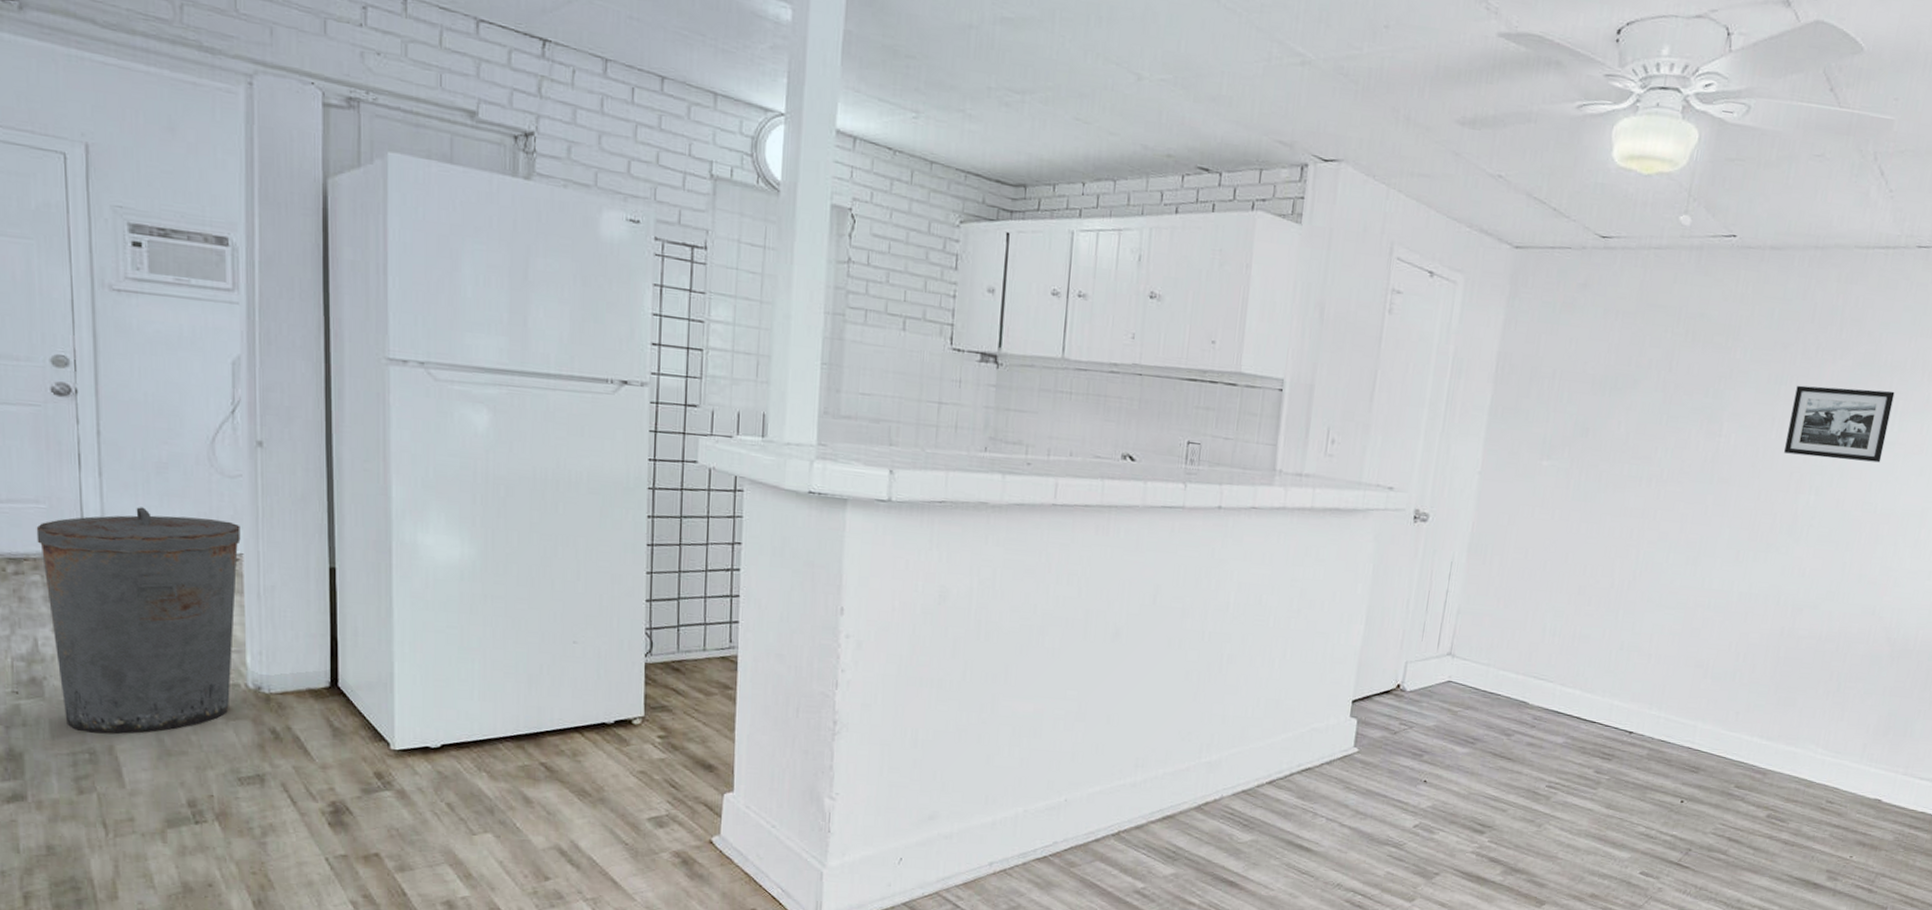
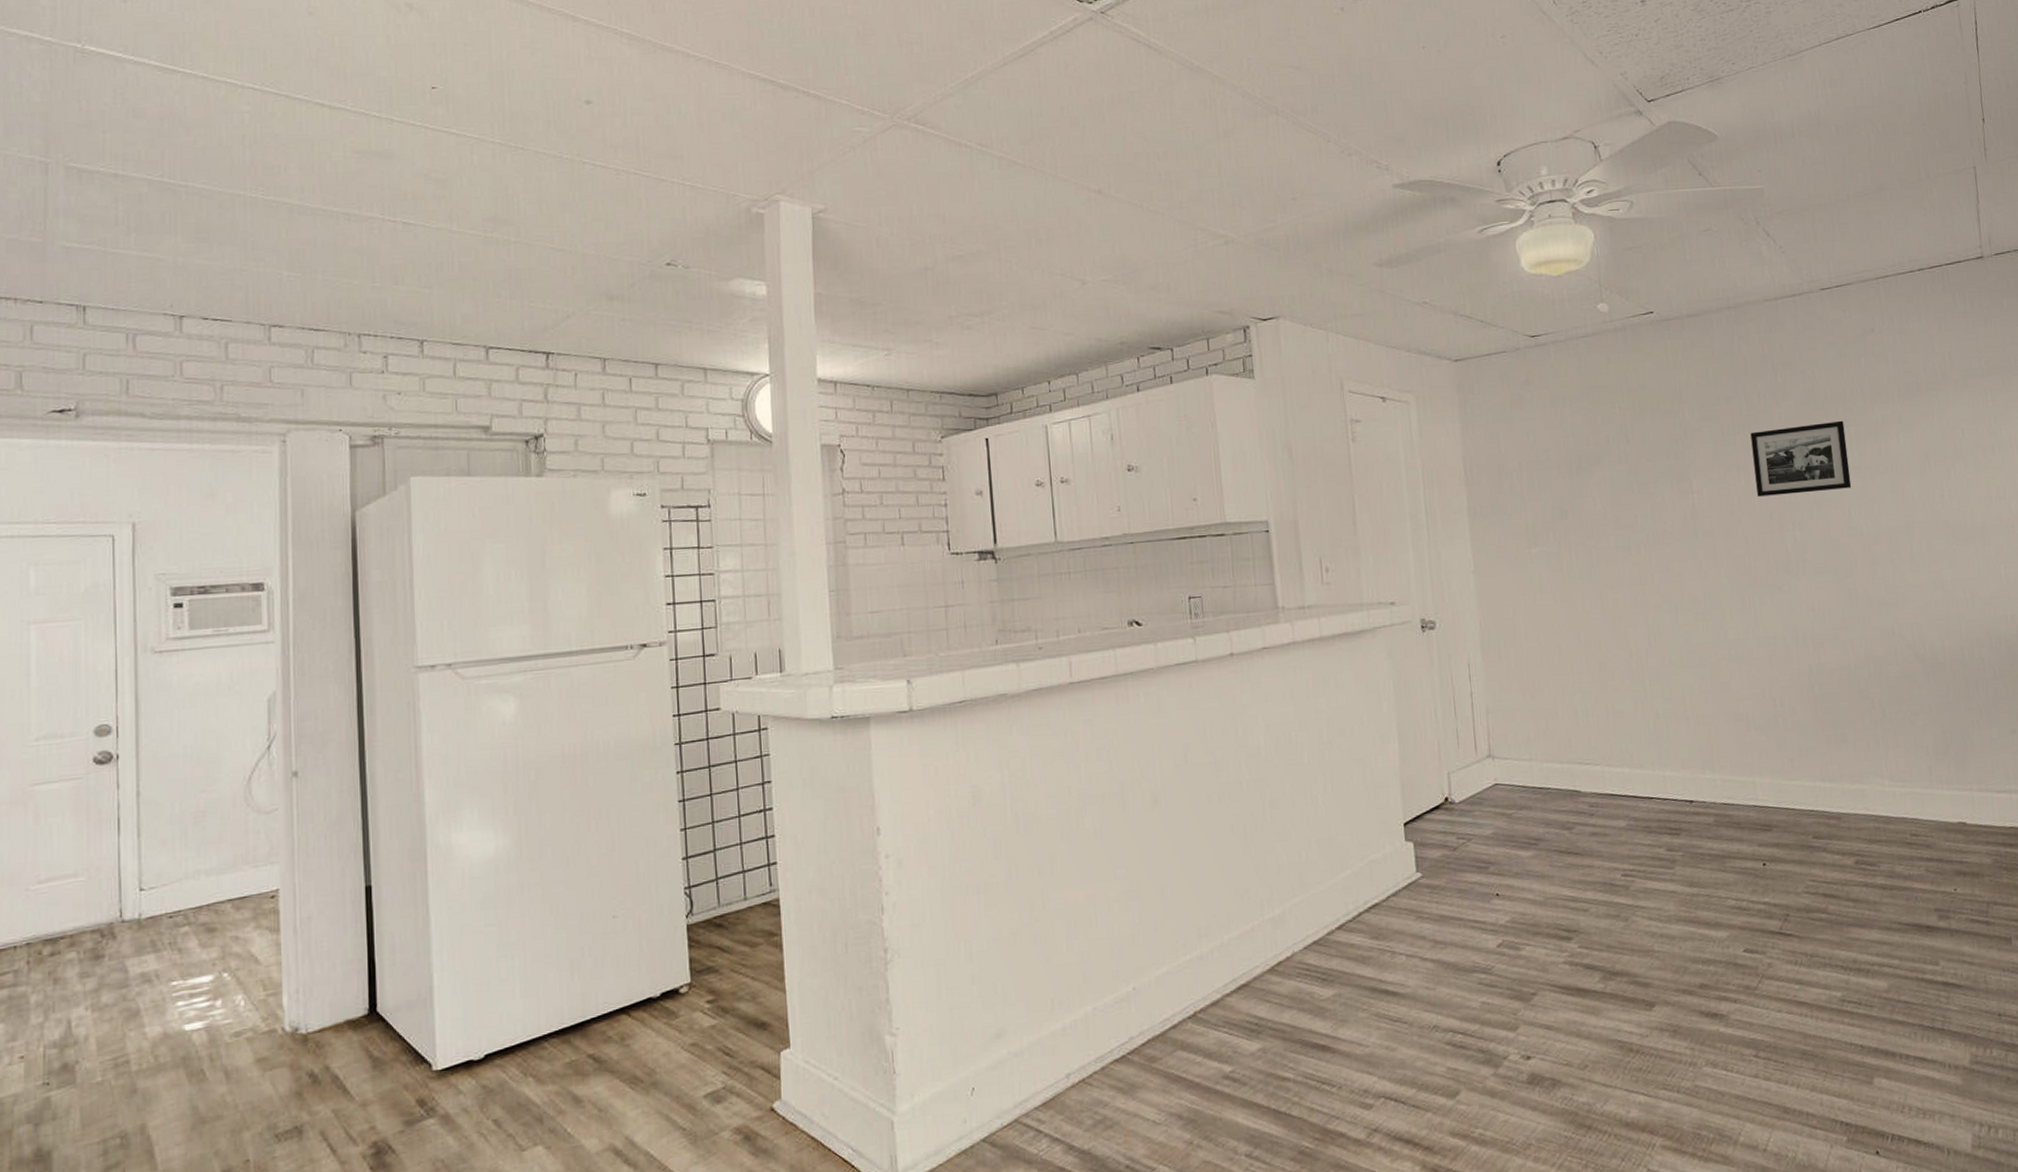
trash can: present [36,507,241,734] -> none [74,858,277,1114]

